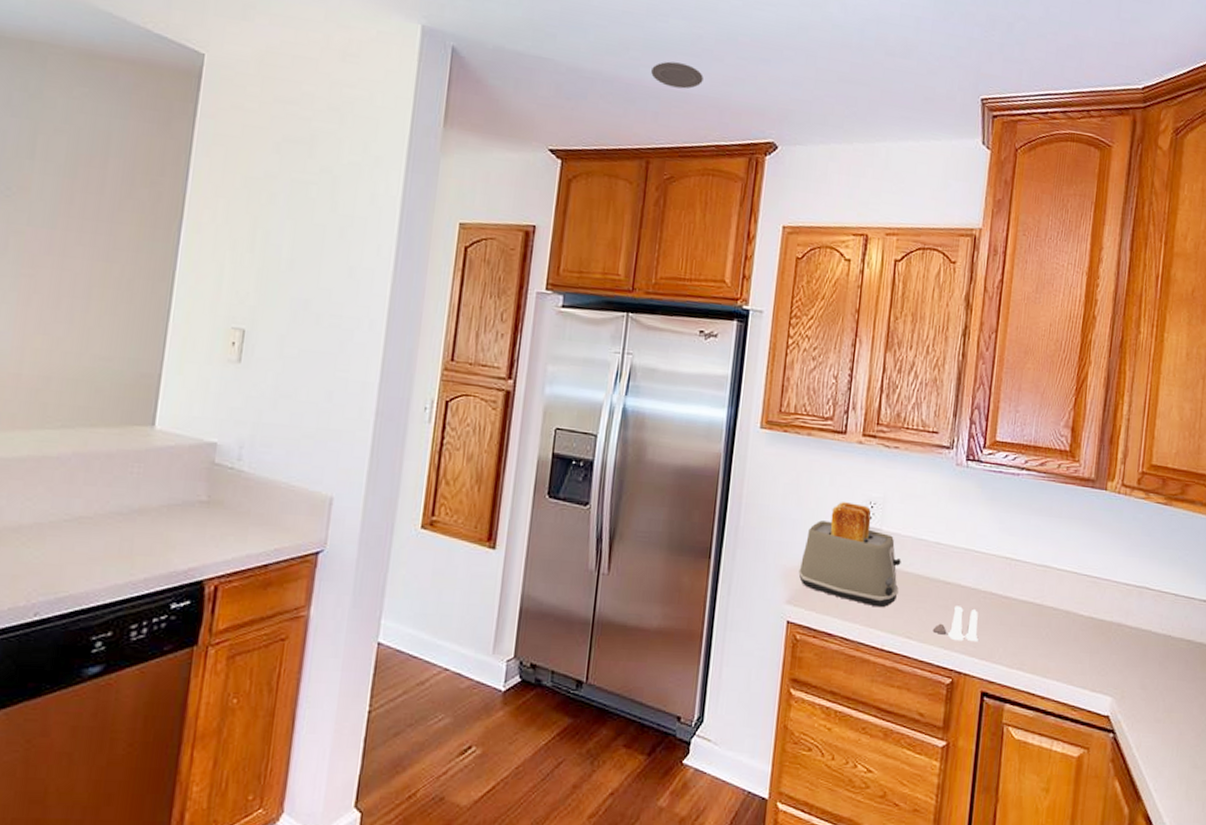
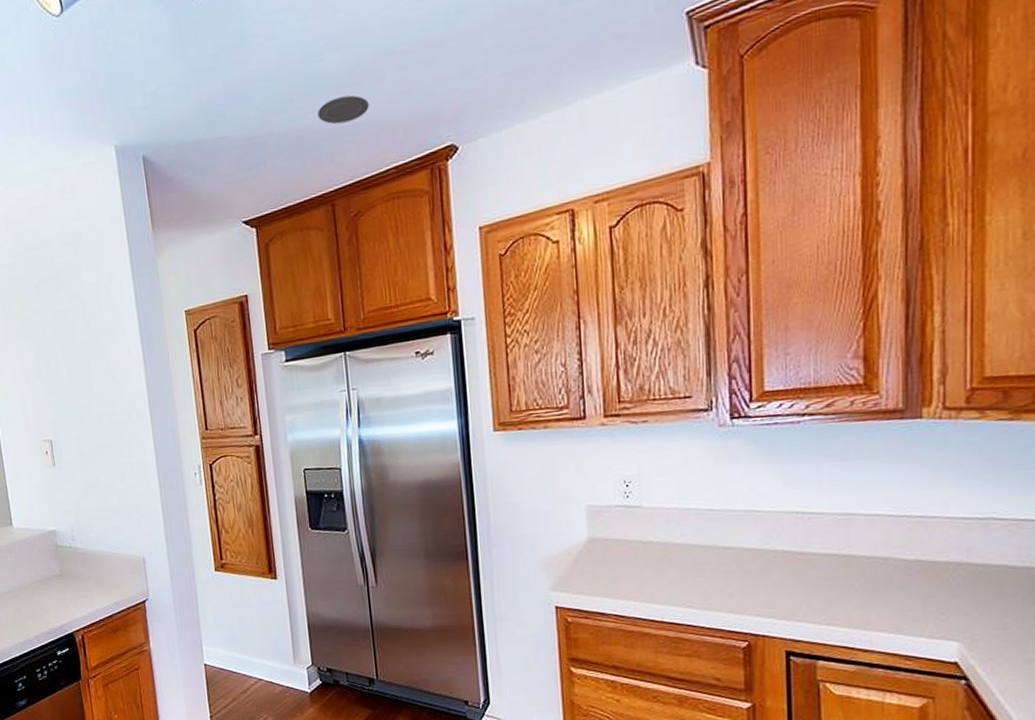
toaster: present [798,502,901,608] -> none [559,485,671,582]
salt and pepper shaker set: present [932,606,978,643] -> none [717,569,774,605]

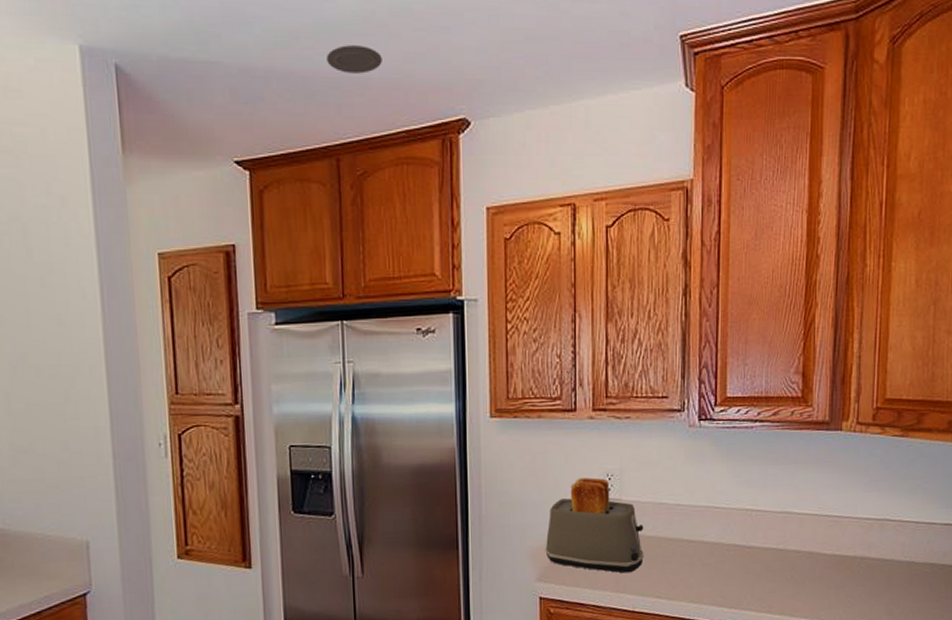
toaster: none [559,485,671,582] -> present [545,477,644,573]

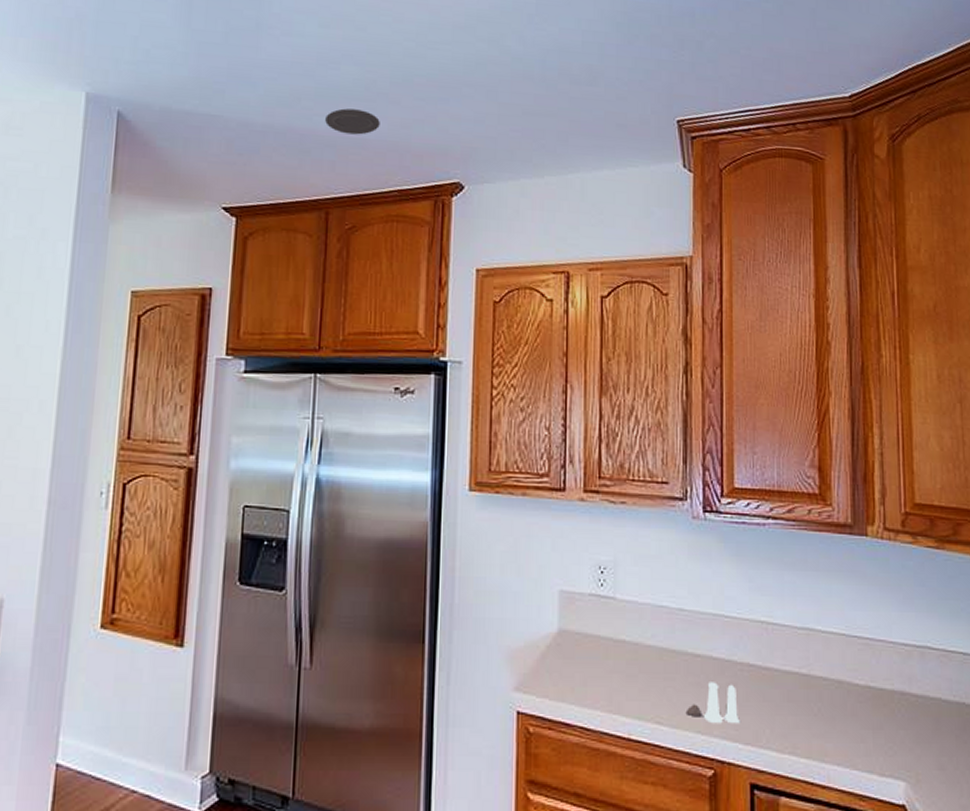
toaster: present [545,477,644,573] -> none [525,569,641,689]
salt and pepper shaker set: none [680,561,726,595] -> present [685,682,740,724]

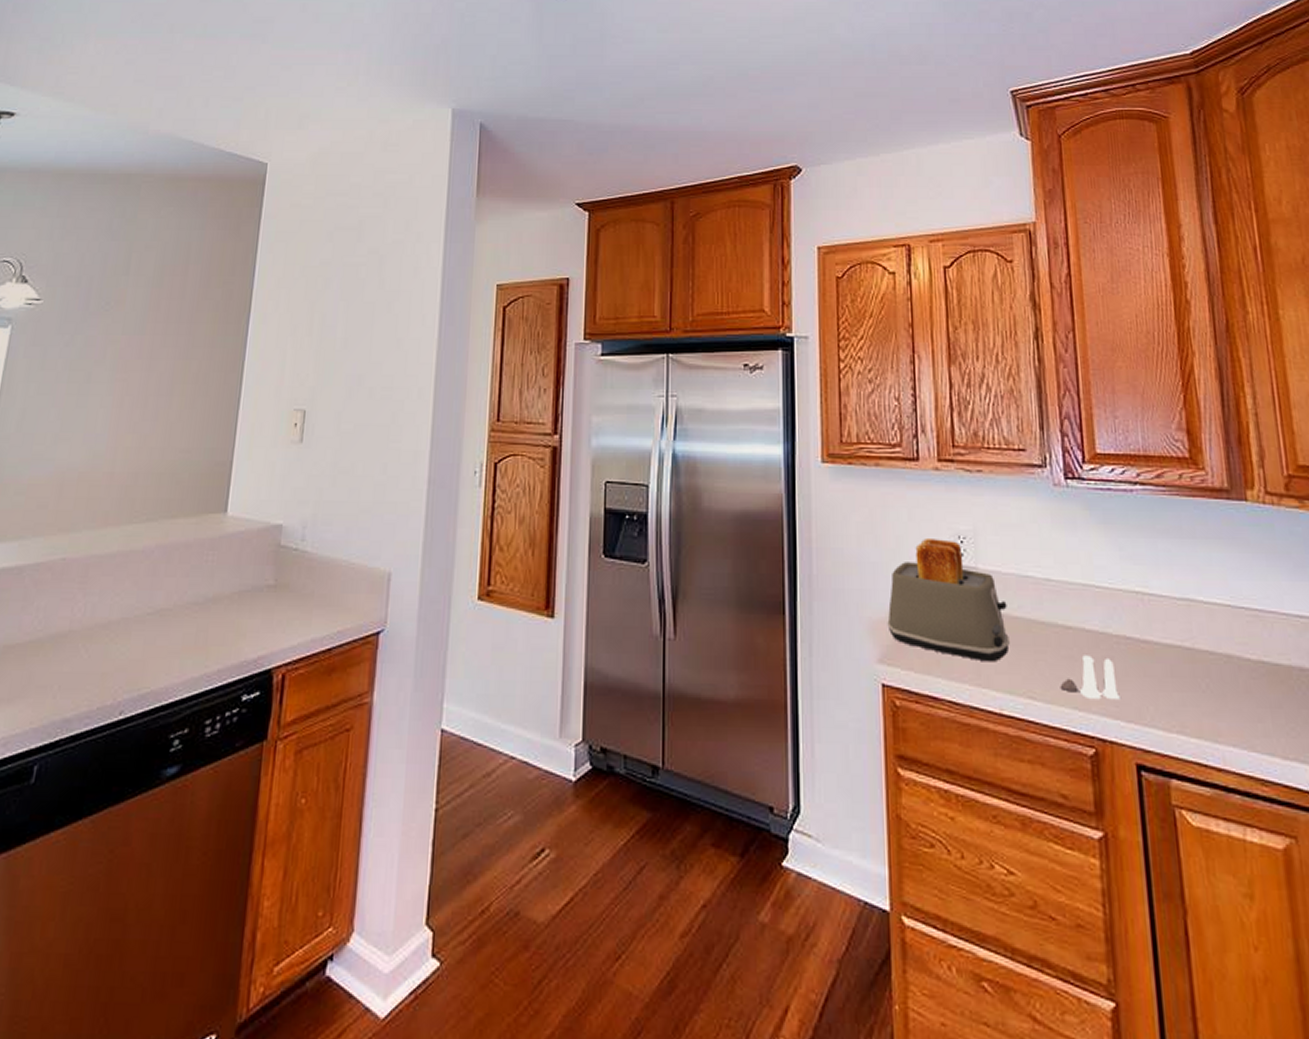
recessed light: present [325,108,380,135] -> none [667,105,718,128]
toaster: none [525,569,641,689] -> present [887,539,1010,662]

